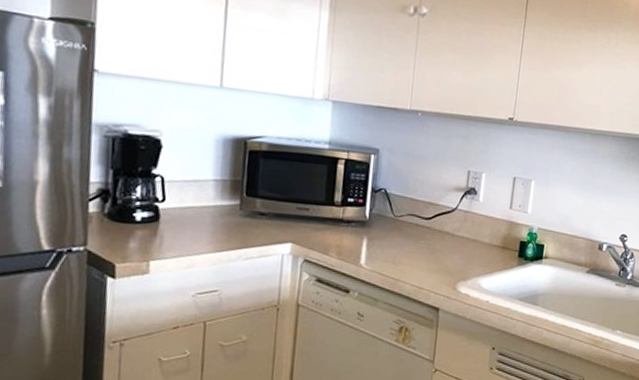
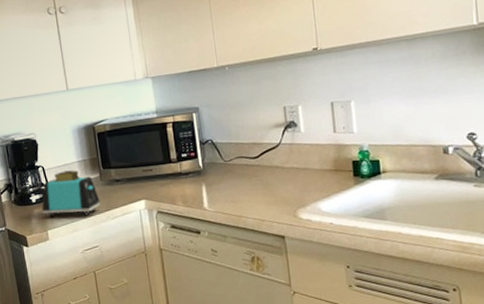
toaster: none [148,188,234,250] -> present [42,170,101,218]

